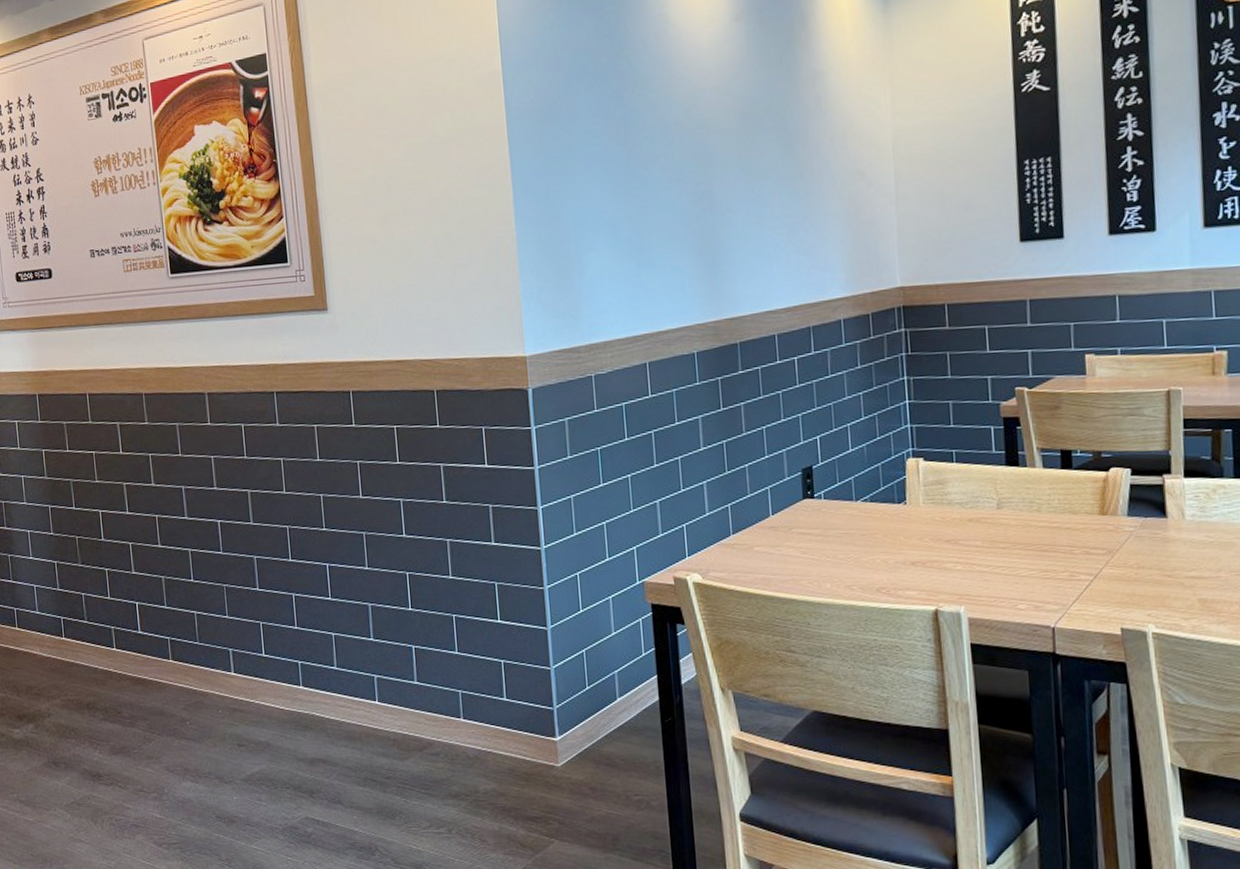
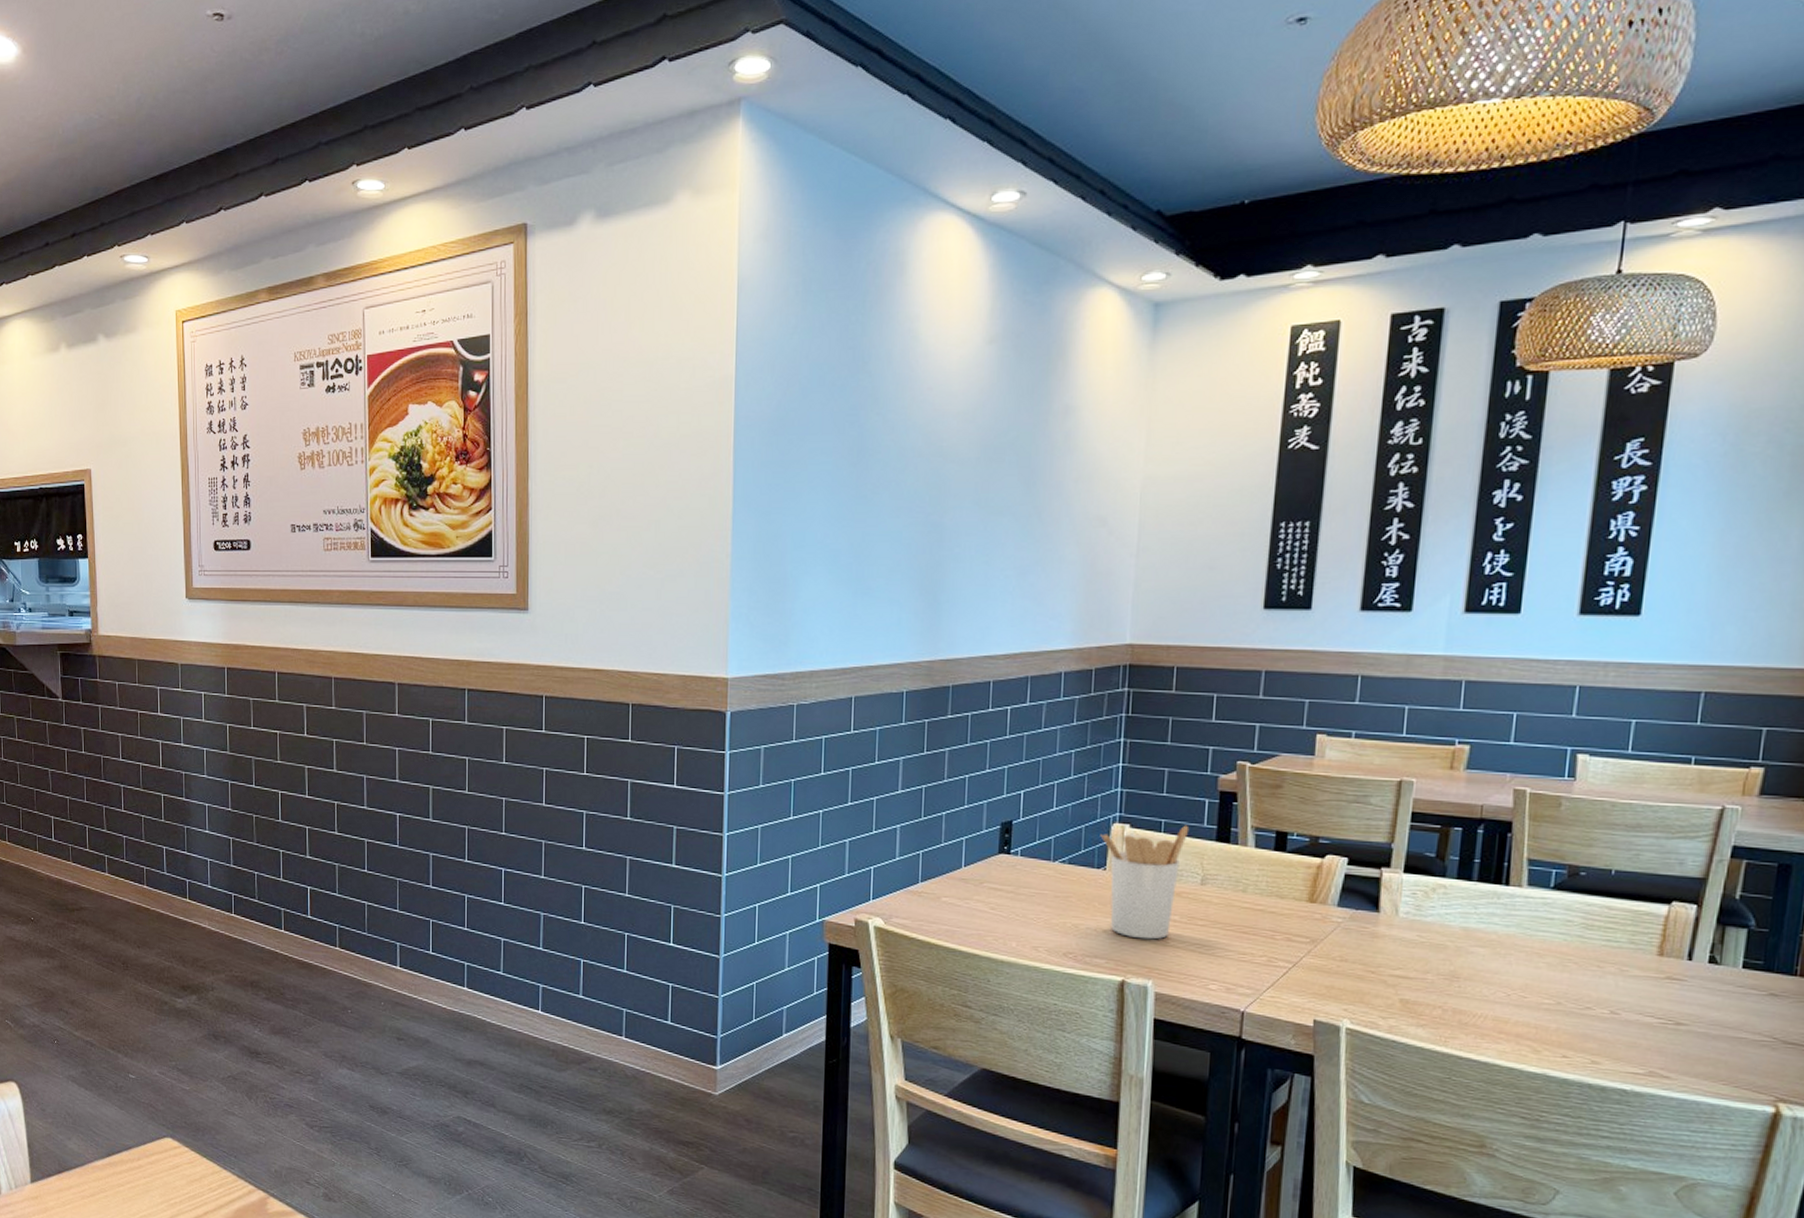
utensil holder: none [896,453,980,568] -> present [1100,825,1190,940]

